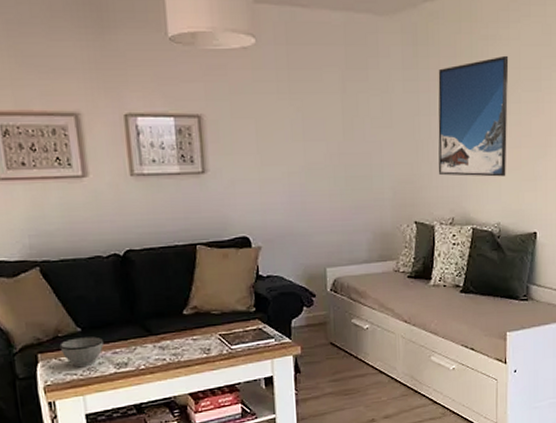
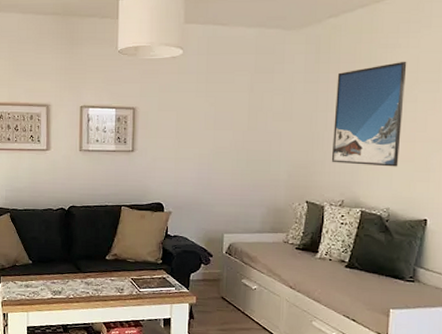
bowl: present [59,336,104,368] -> none [16,268,46,291]

